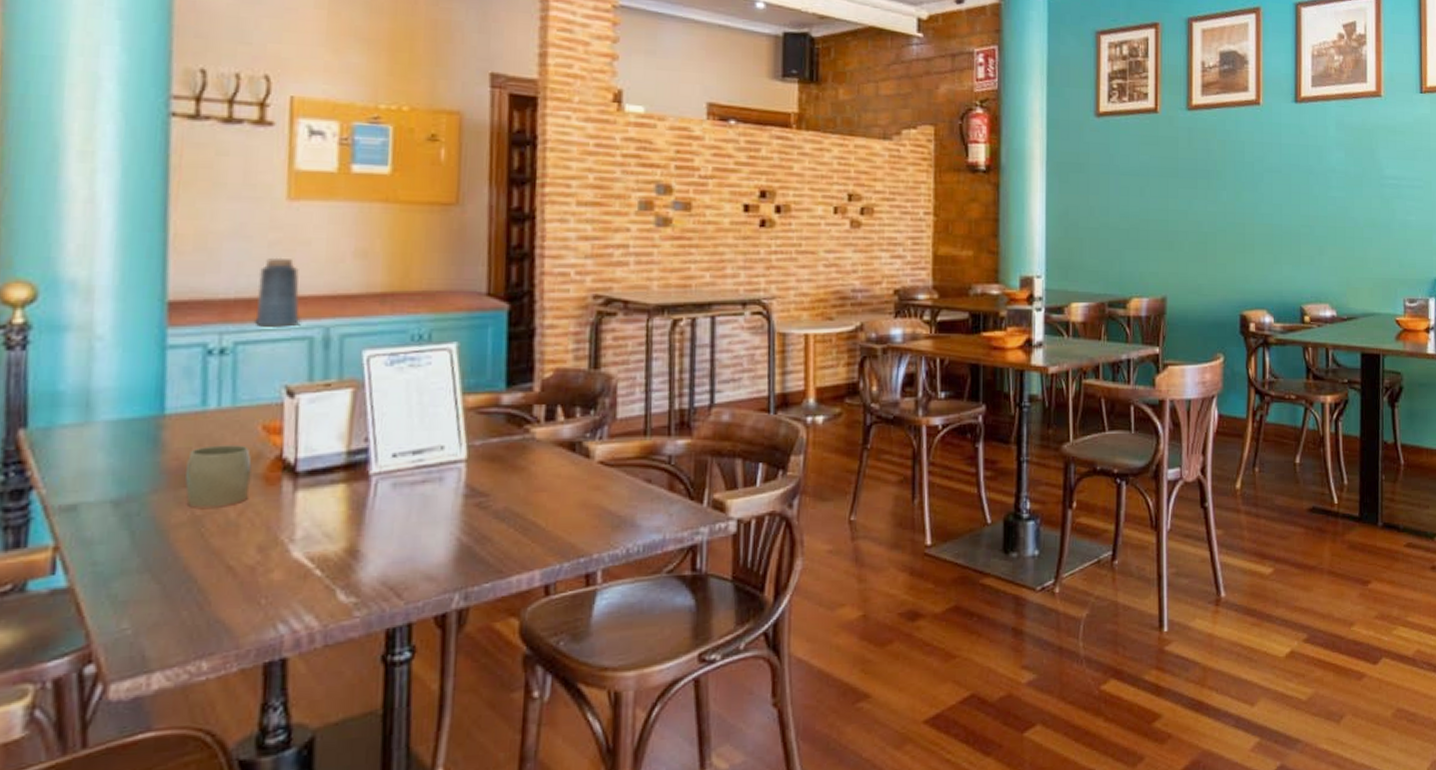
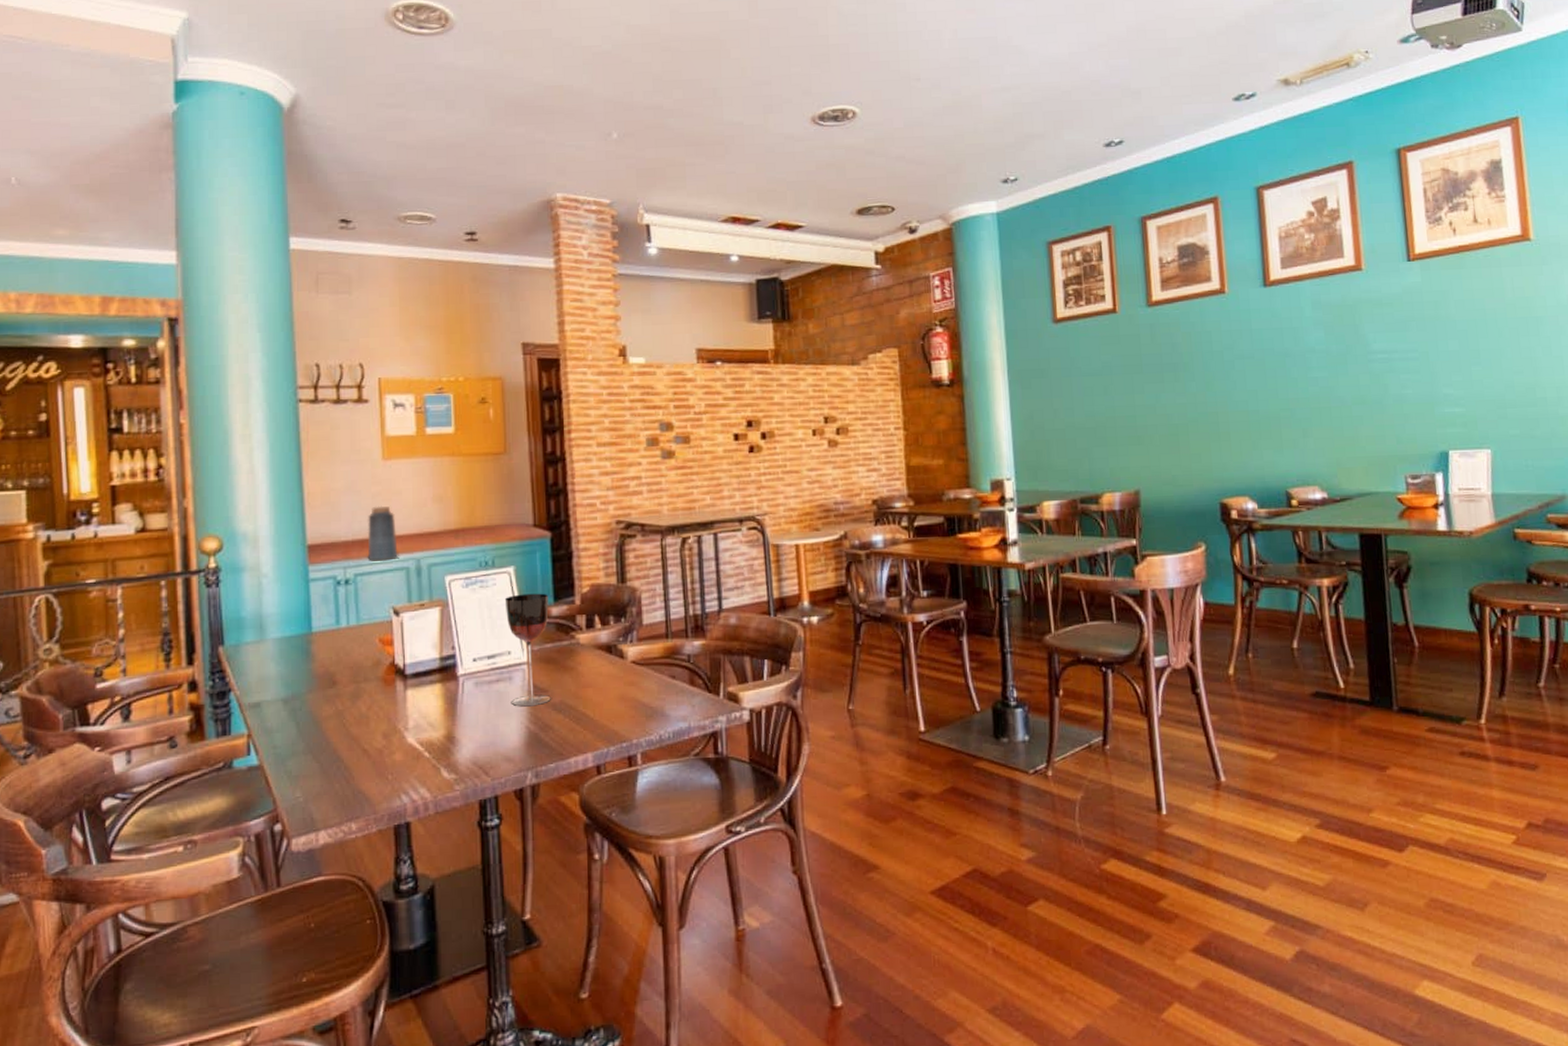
mug: present [185,445,252,510] -> none [330,654,374,705]
wineglass: none [439,376,499,514] -> present [504,593,551,707]

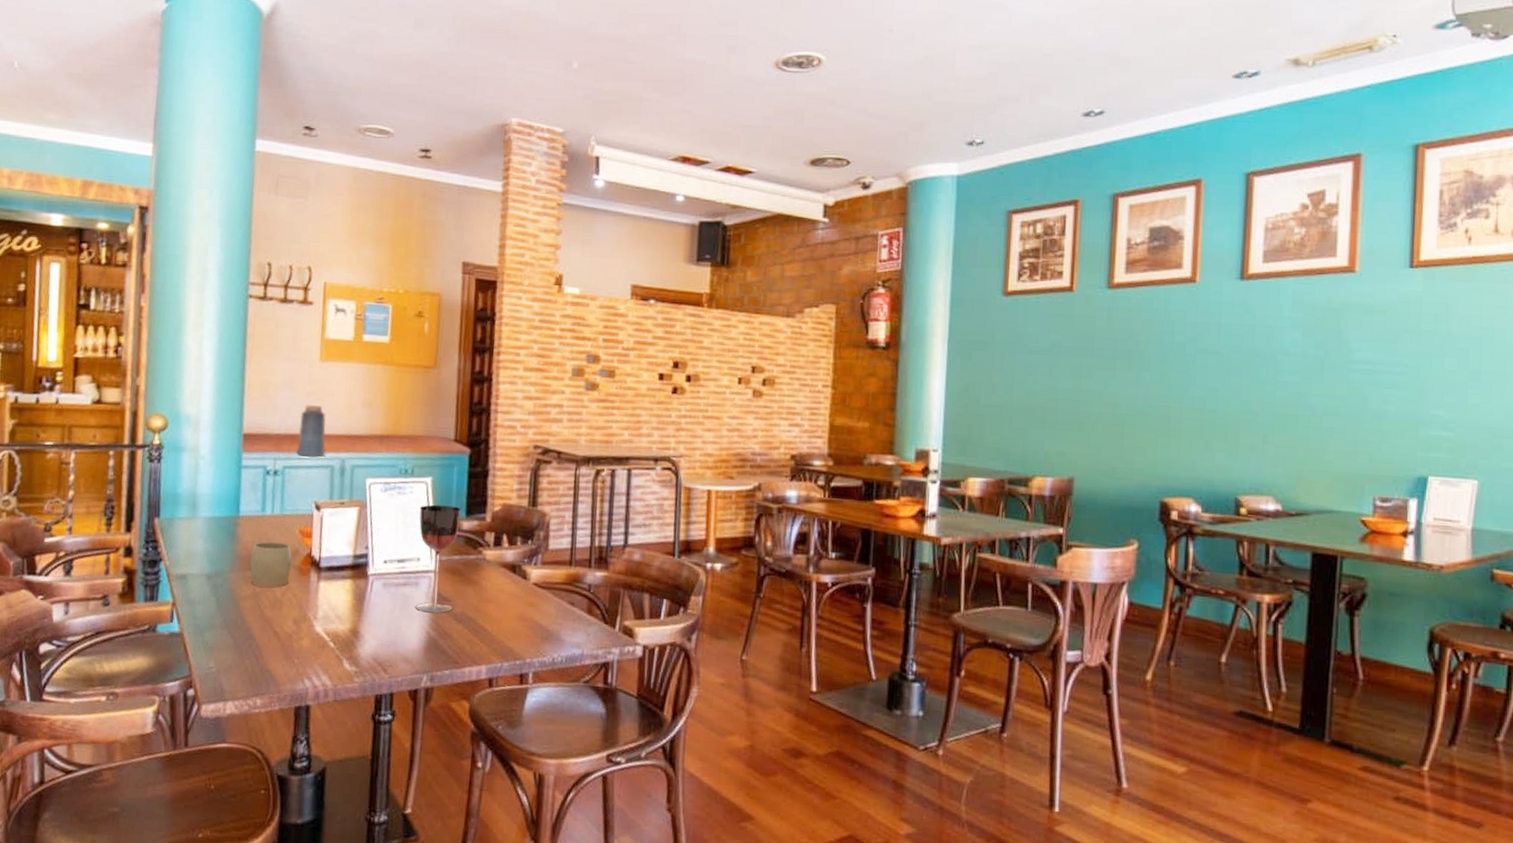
mug: none [330,654,374,705] -> present [250,541,292,589]

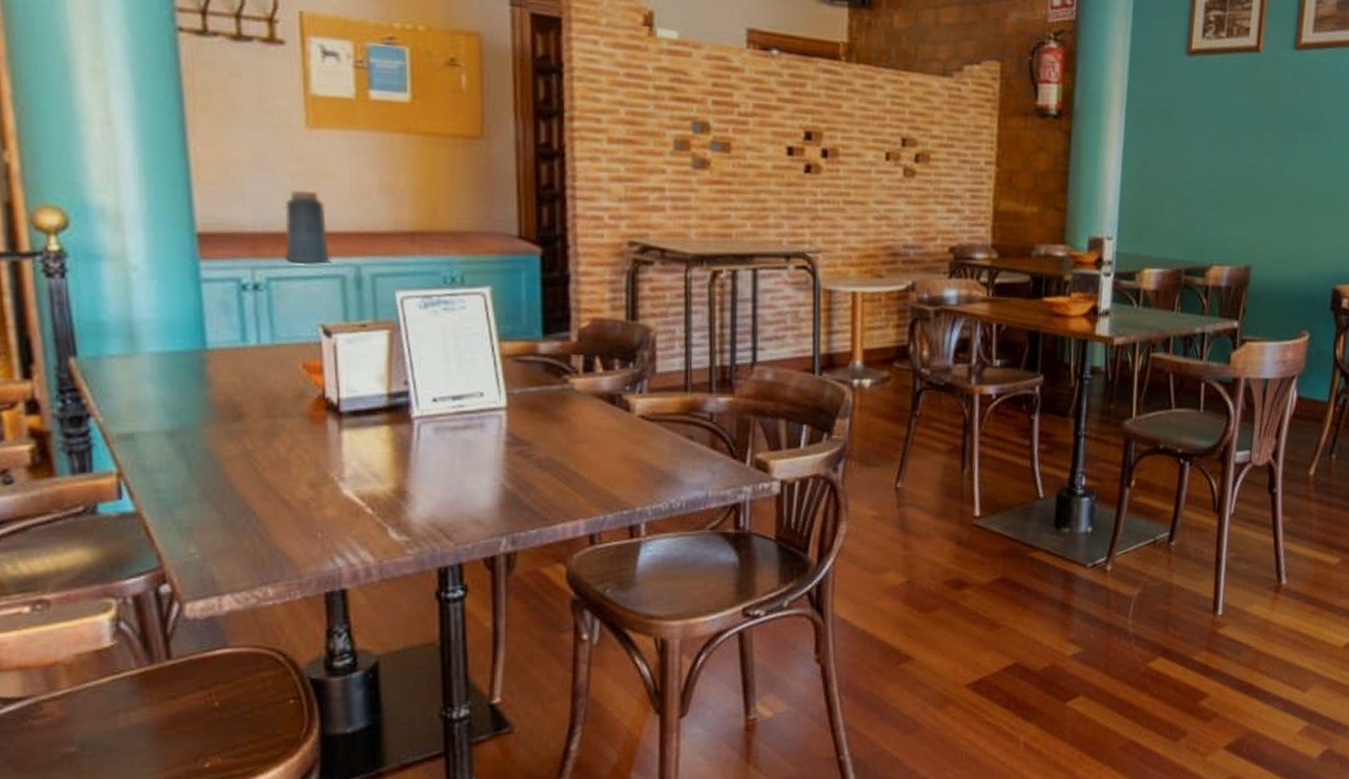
mug: present [250,541,292,589] -> none [234,381,297,445]
wineglass: present [415,504,461,614] -> none [476,322,535,461]

